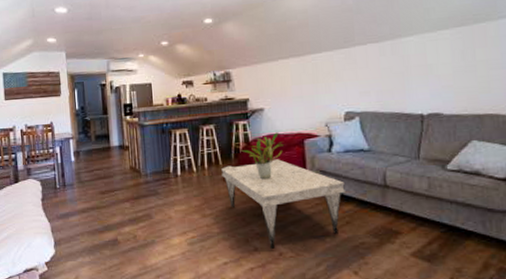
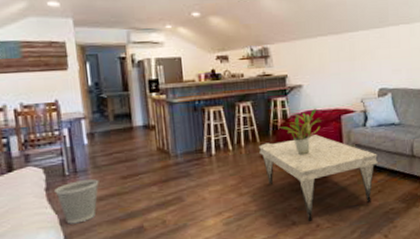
wastebasket: none [48,193,83,232] -> present [54,179,99,225]

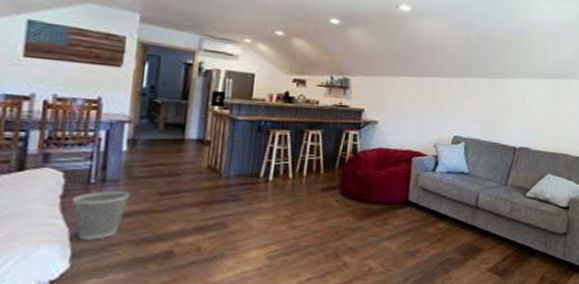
coffee table: present [259,134,378,223] -> none [321,173,442,265]
potted plant: present [278,108,323,155] -> none [345,147,393,193]

